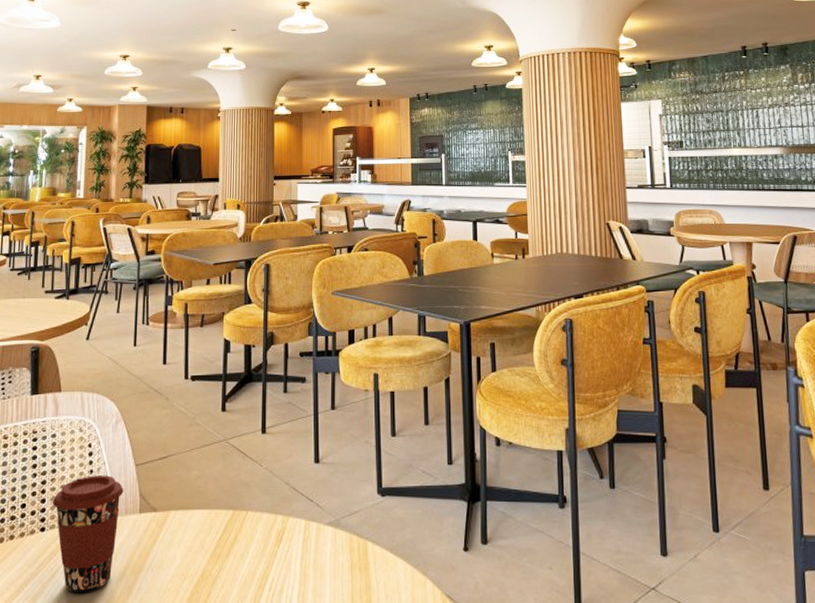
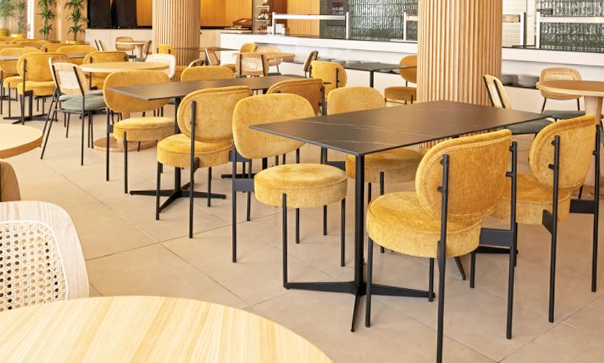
coffee cup: present [52,475,124,592] -> none [17,267,76,356]

